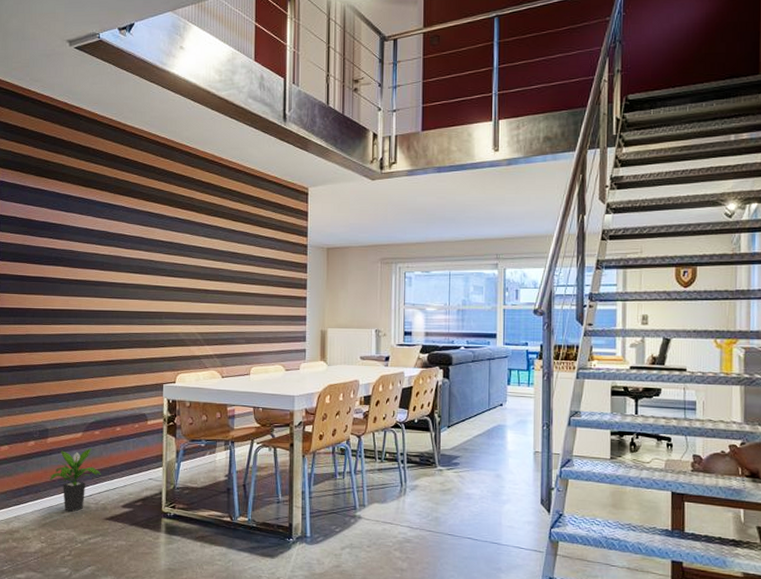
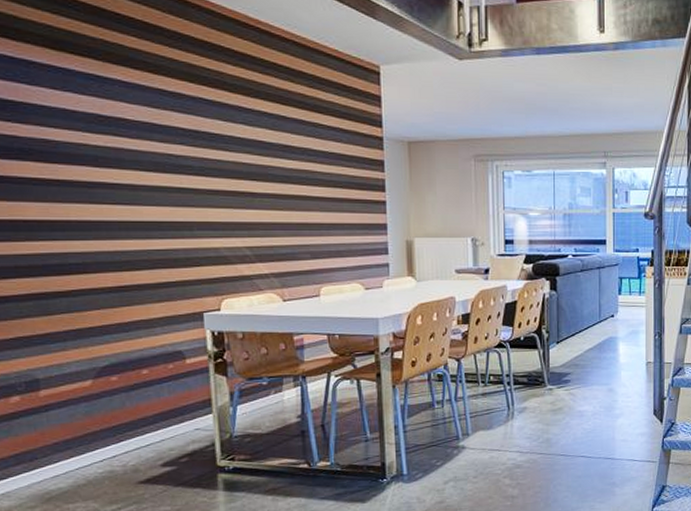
potted plant: present [49,447,102,512] -> none [48,397,127,479]

